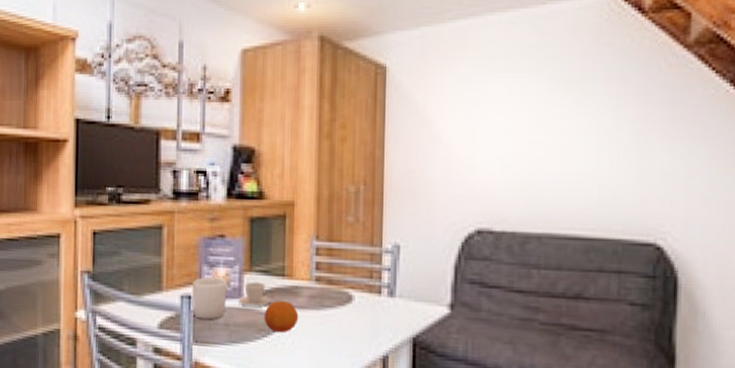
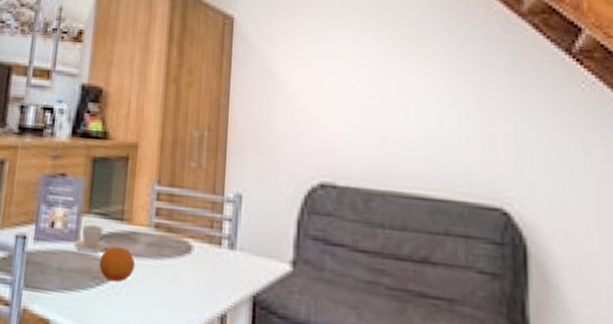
mug: present [191,277,227,320] -> none [26,217,65,263]

